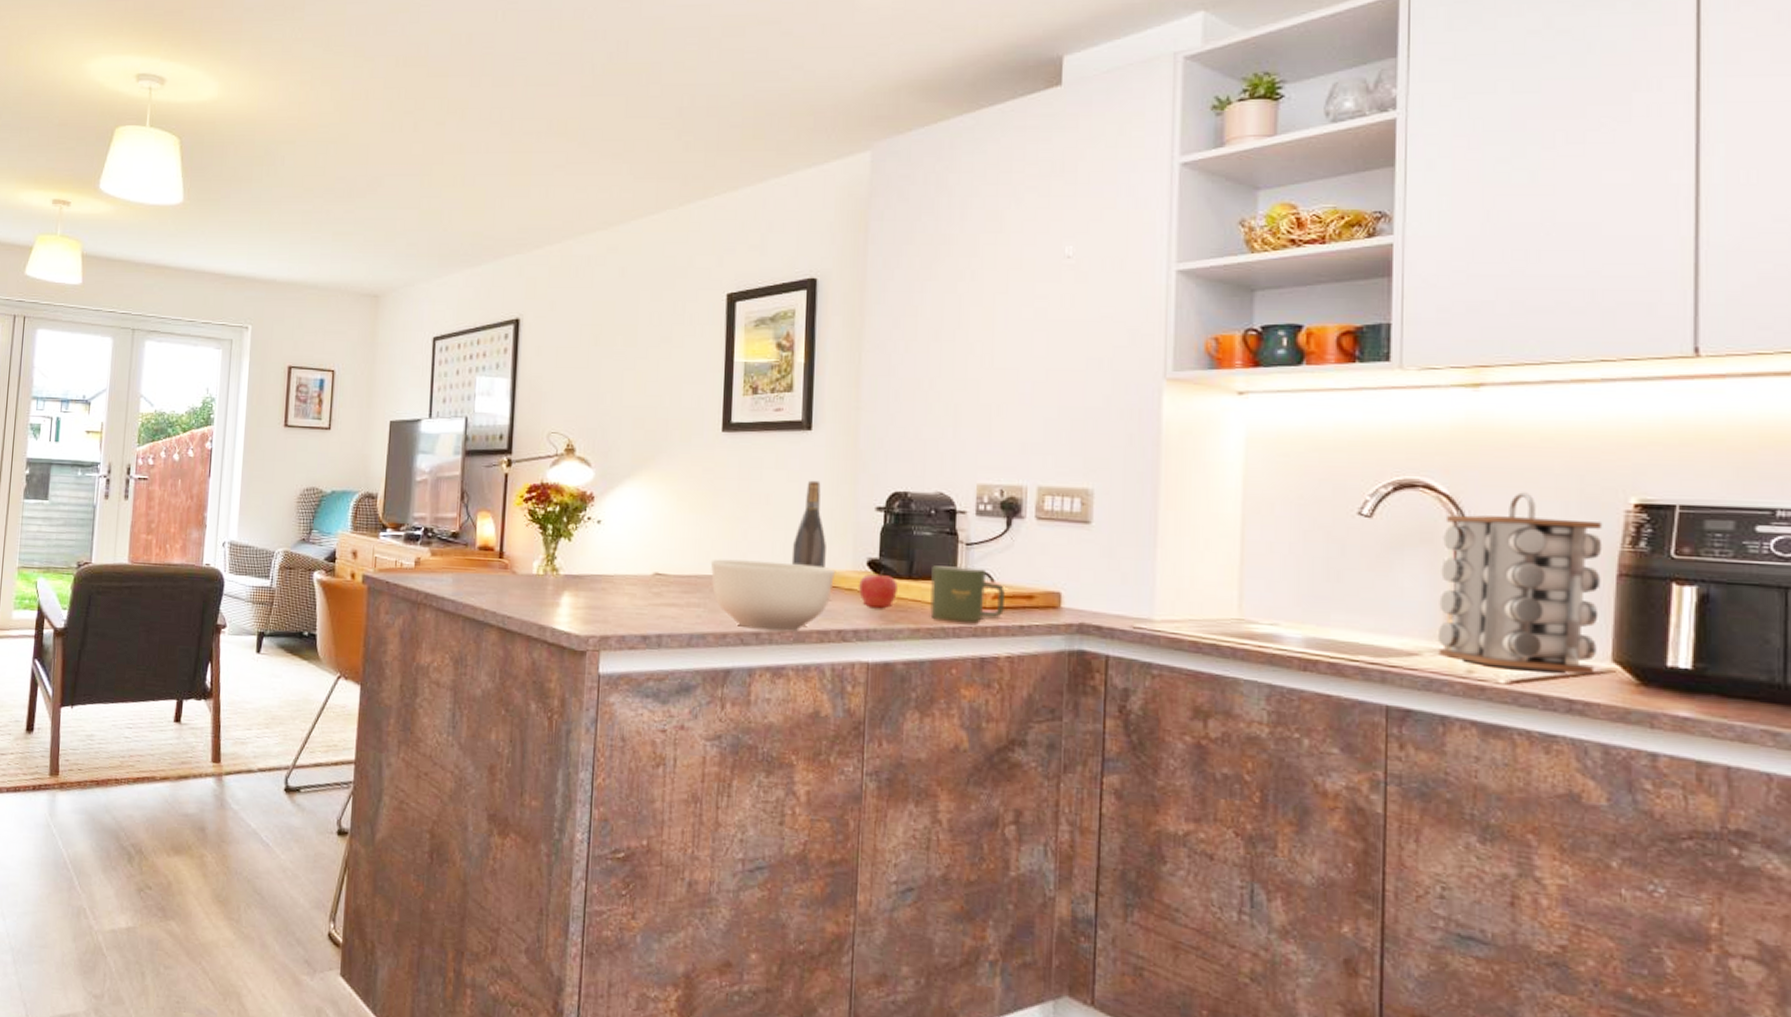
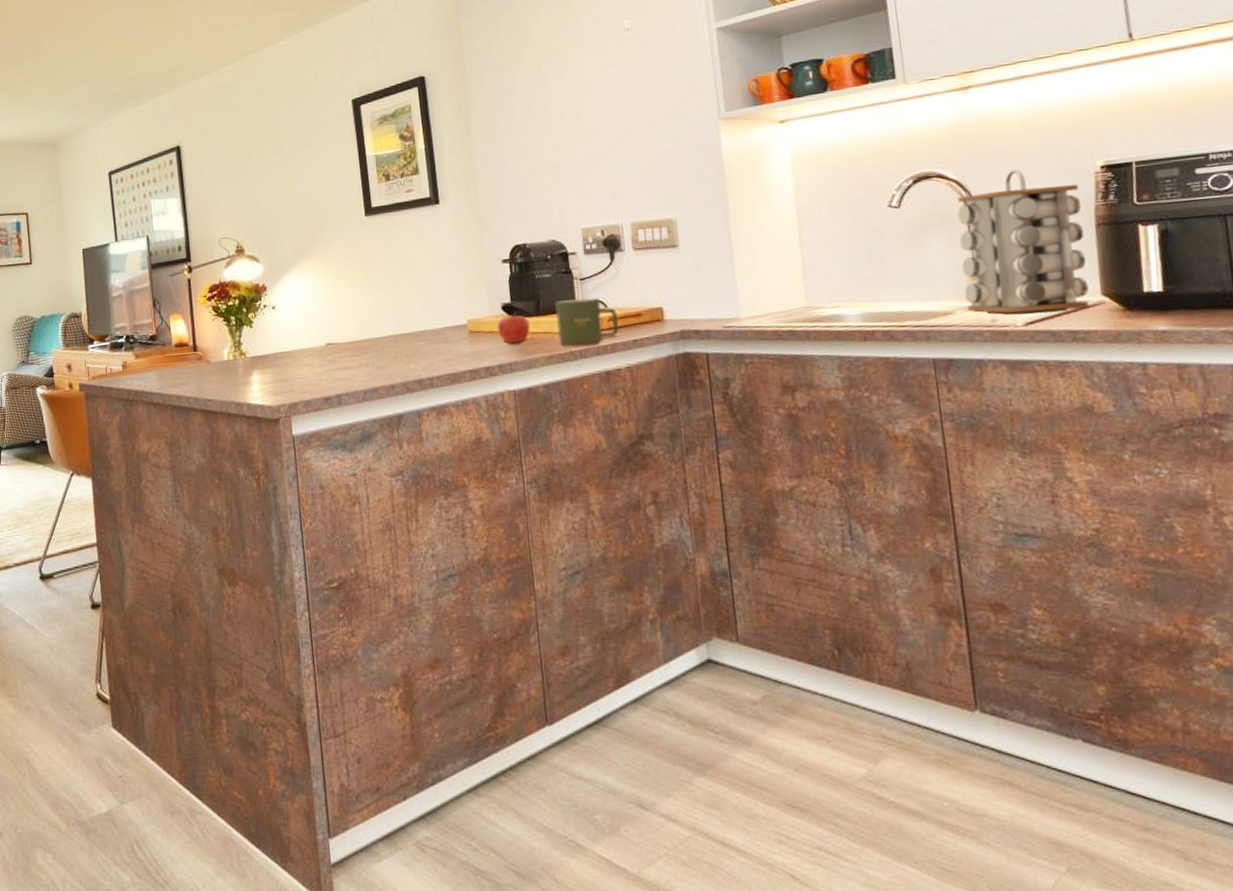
bowl: present [710,559,836,634] -> none [372,316,477,379]
wine bottle: present [791,480,826,569] -> none [437,245,468,319]

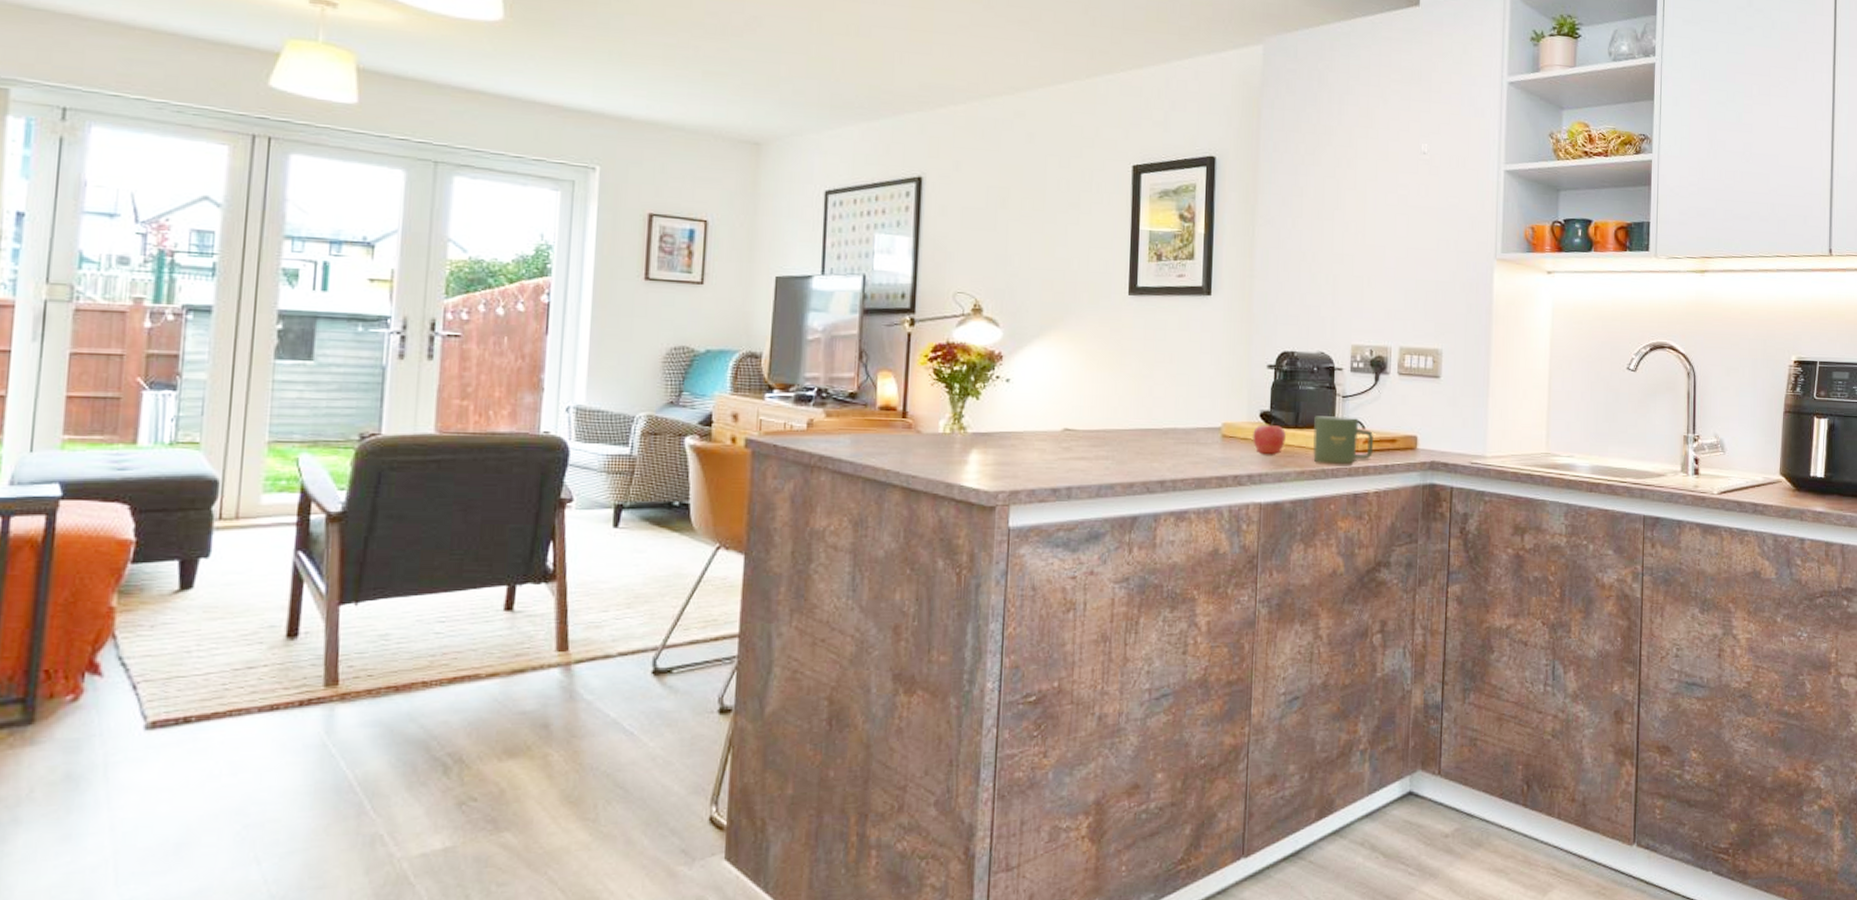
spice rack: present [957,169,1090,315] -> none [1676,352,1776,485]

